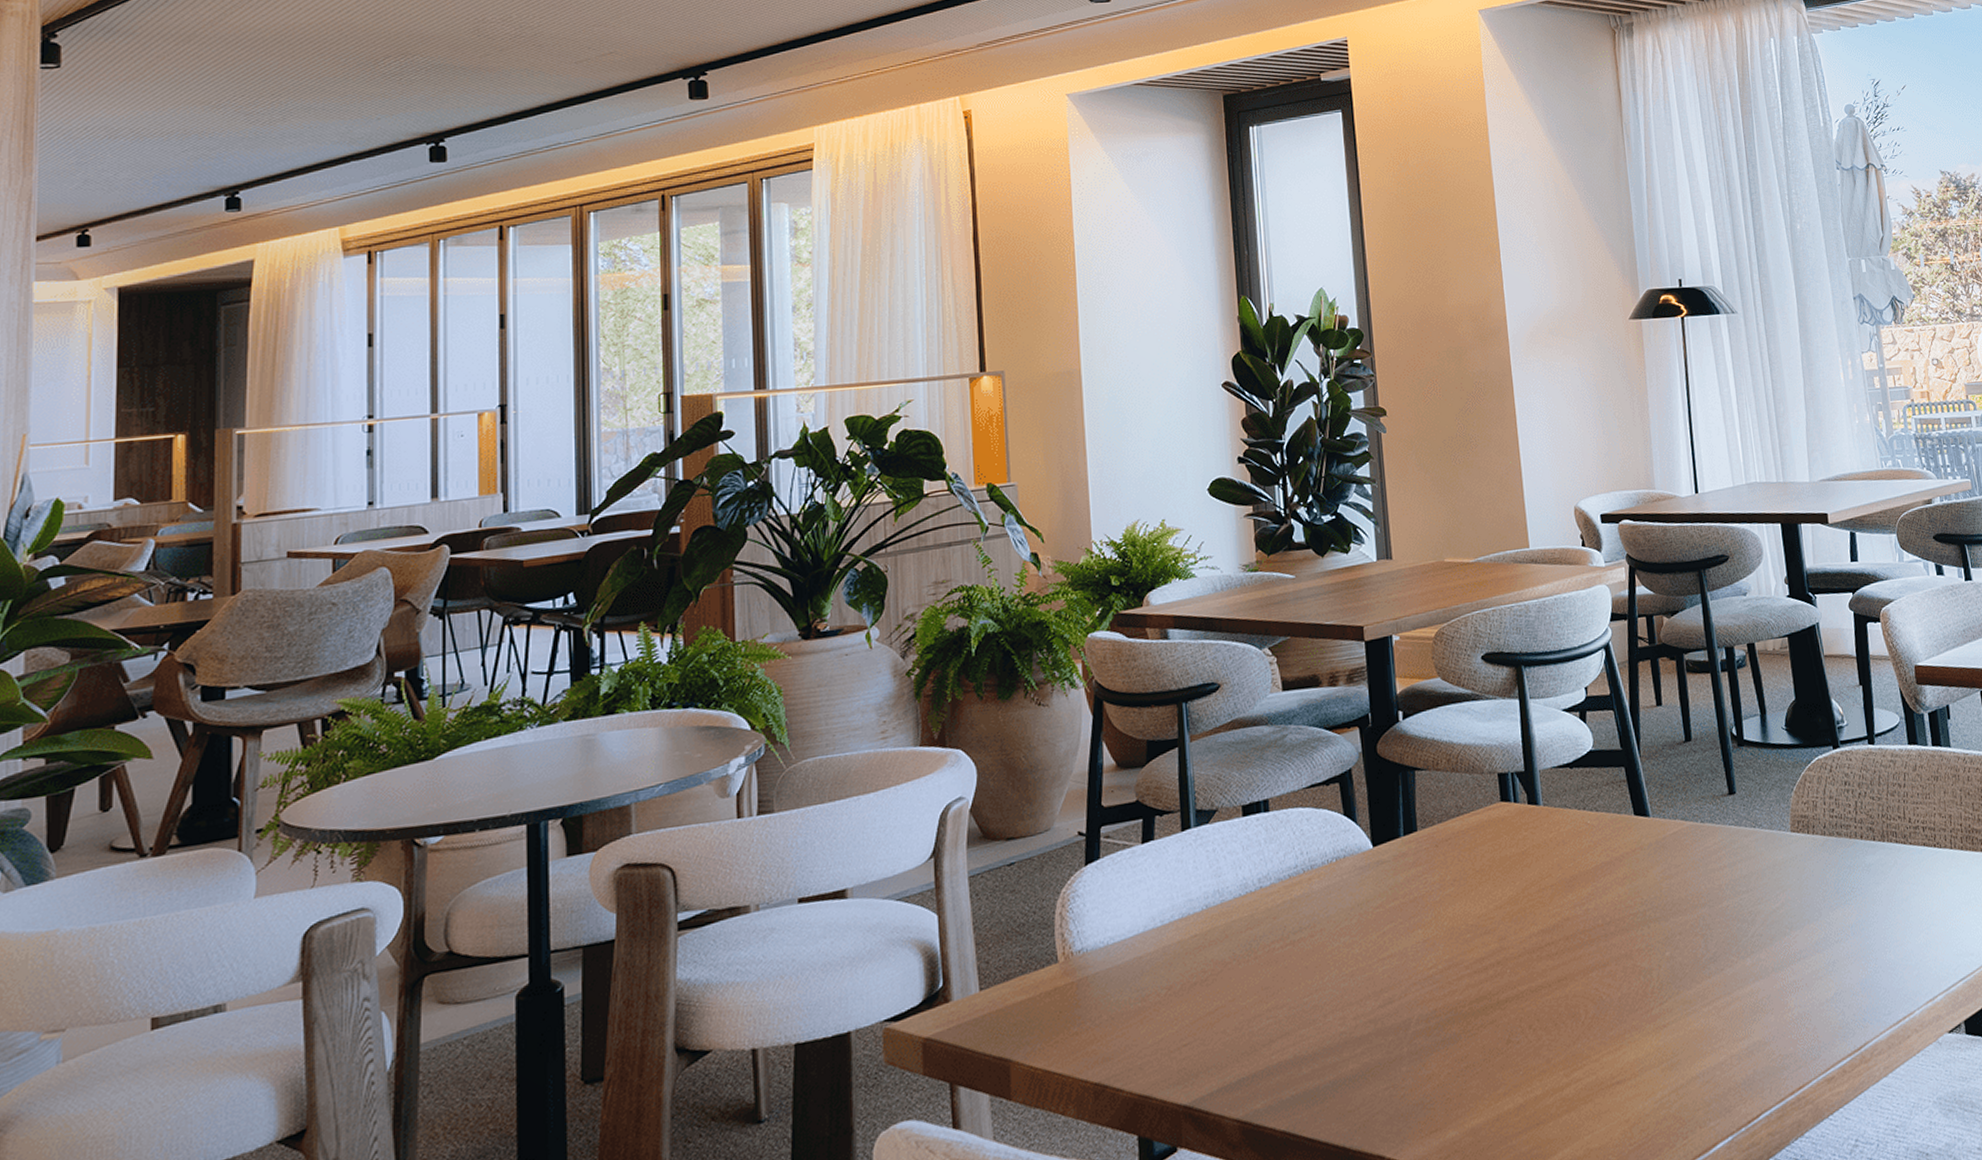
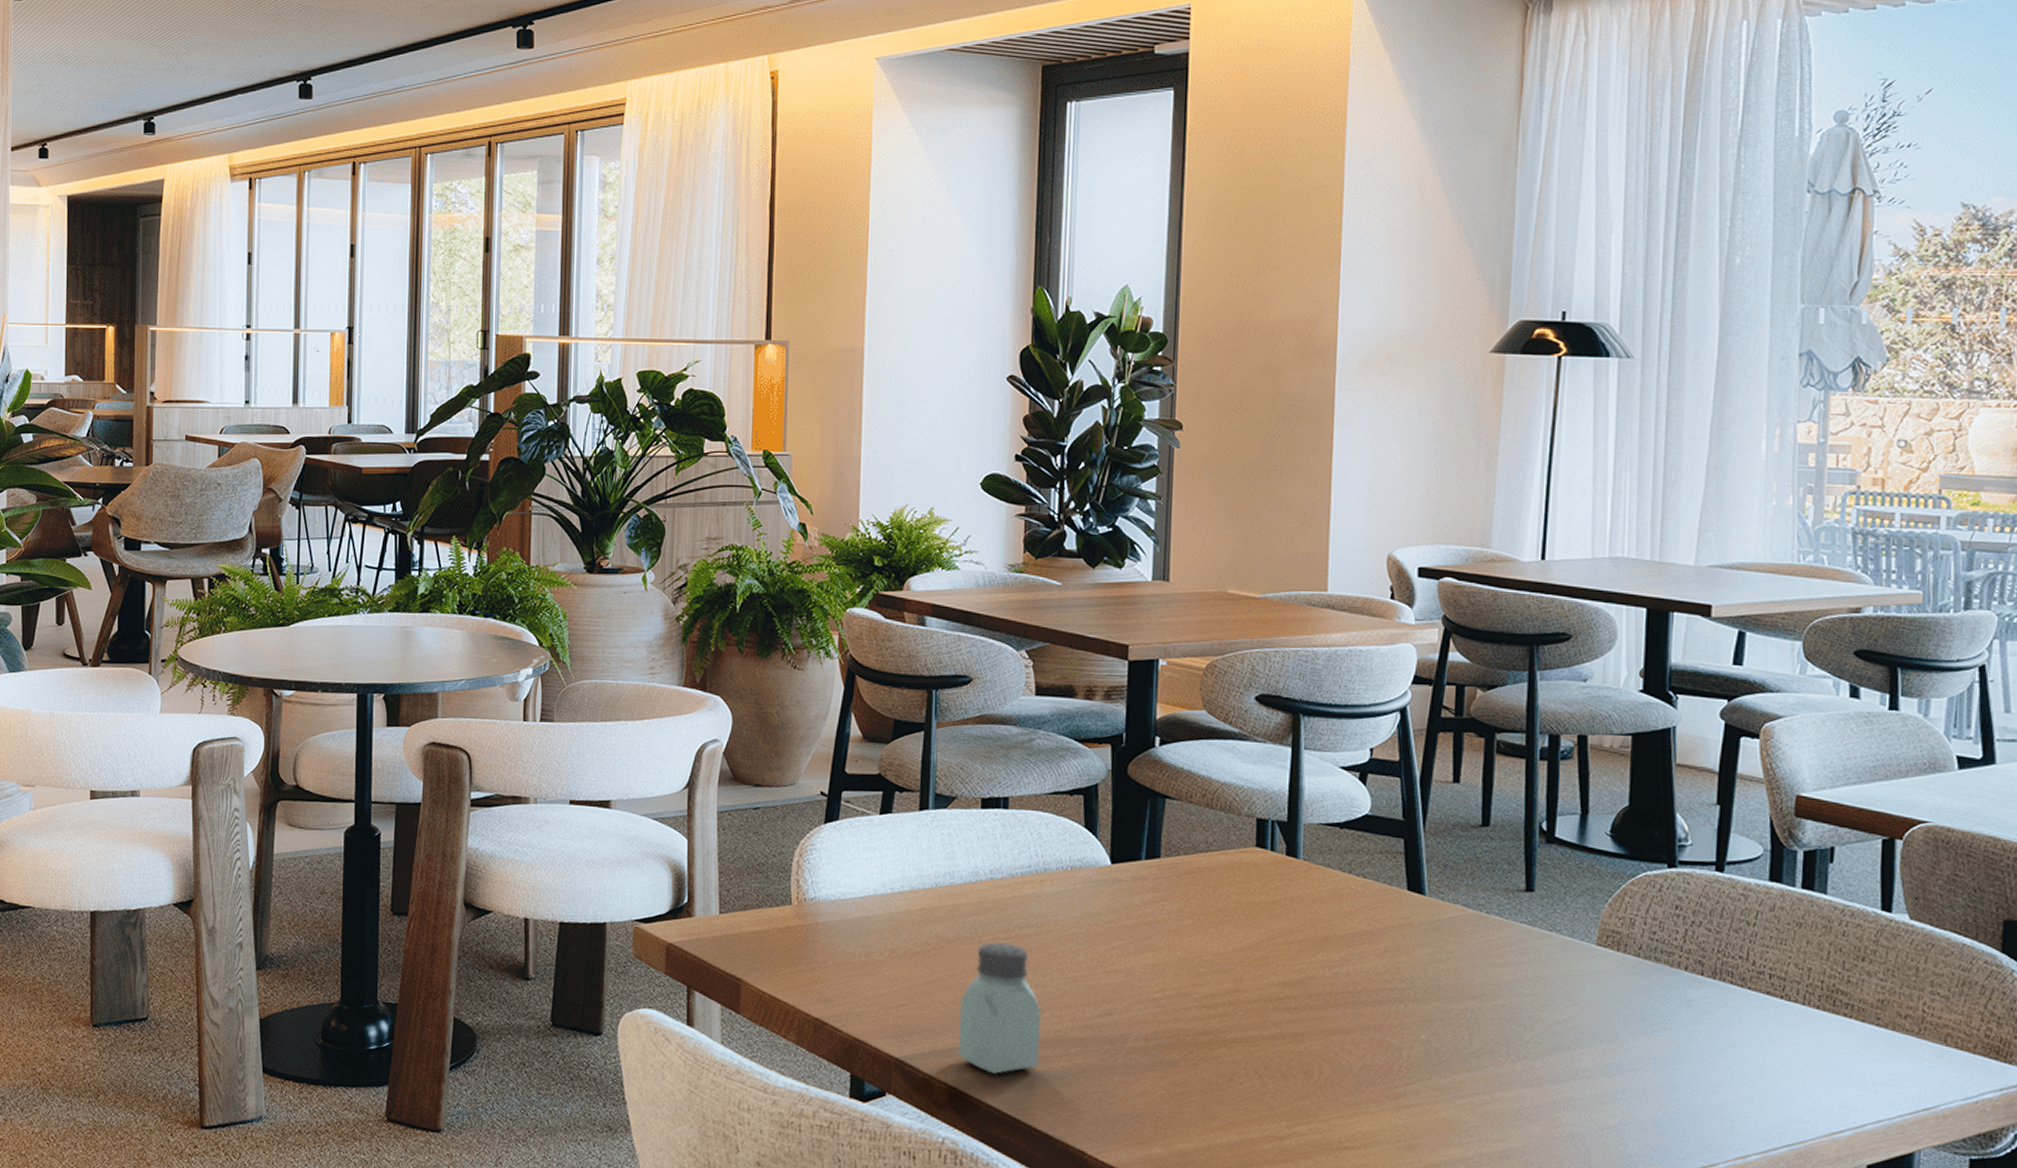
saltshaker: none [1242,951,1328,1097] -> present [957,941,1042,1074]

